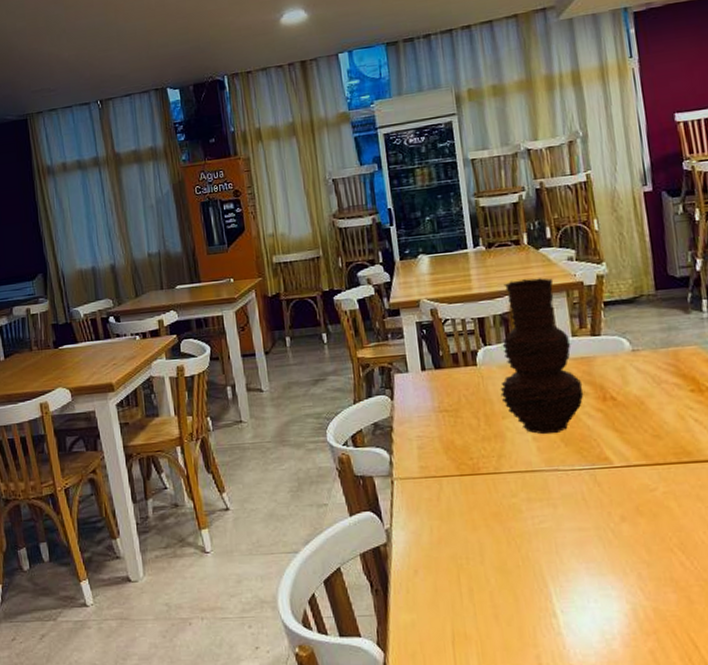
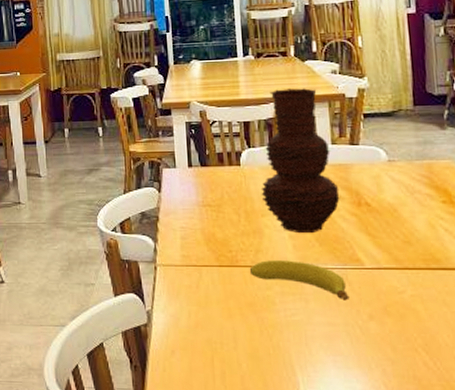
fruit: none [492,464,600,503] -> present [249,260,350,301]

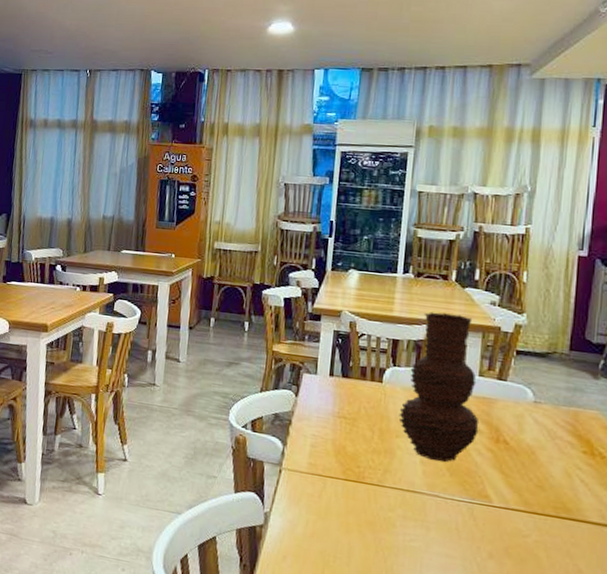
fruit: present [249,260,350,301] -> none [374,481,472,536]

